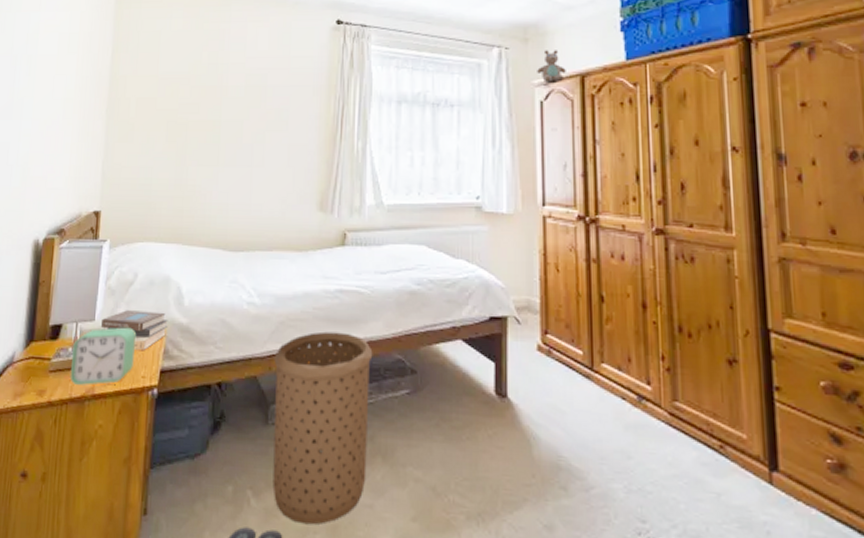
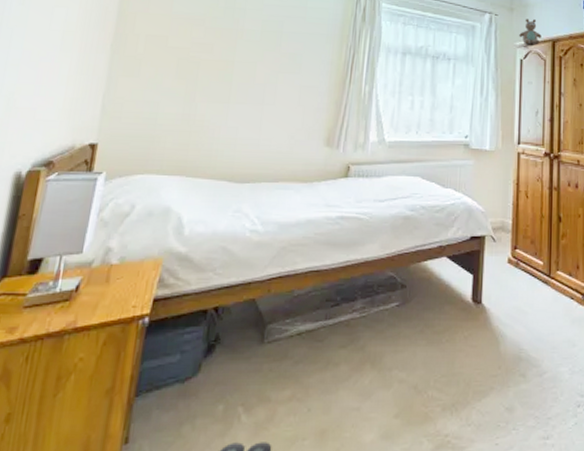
alarm clock: present [69,327,135,385] -> none [48,258,128,319]
books: present [101,310,168,351] -> none [90,241,166,281]
laundry basket: present [272,331,373,525] -> none [264,254,368,433]

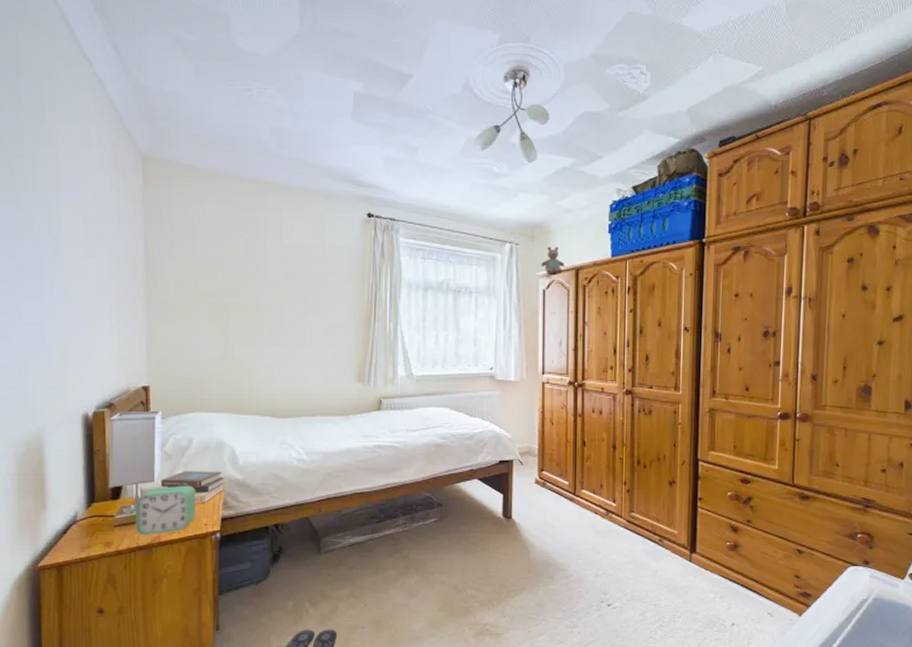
alarm clock: none [48,258,128,319] -> present [135,485,196,535]
books: none [90,241,166,281] -> present [161,471,225,504]

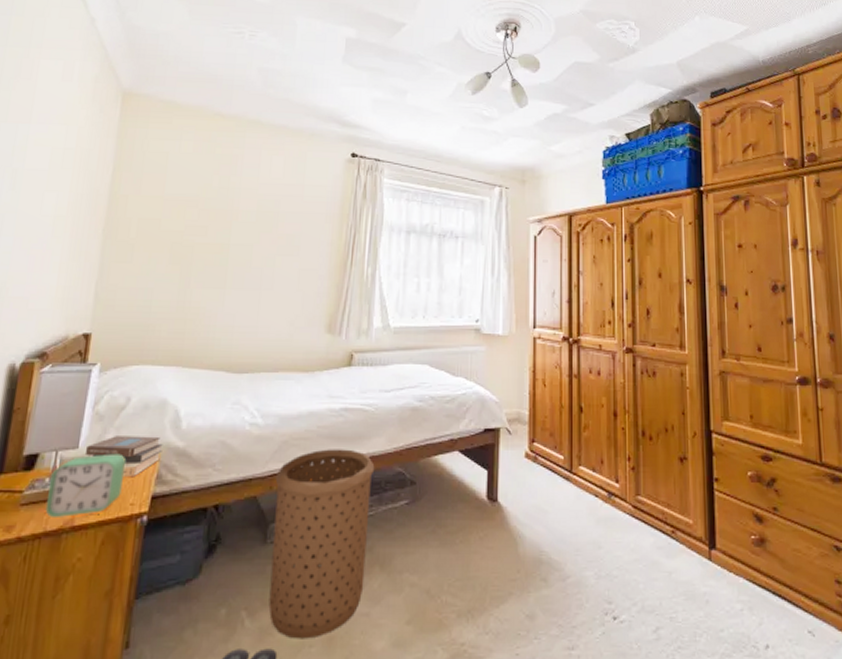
laundry basket: none [323,479,407,622] -> present [268,449,375,639]
teddy bear: present [541,247,564,276] -> none [532,191,557,221]

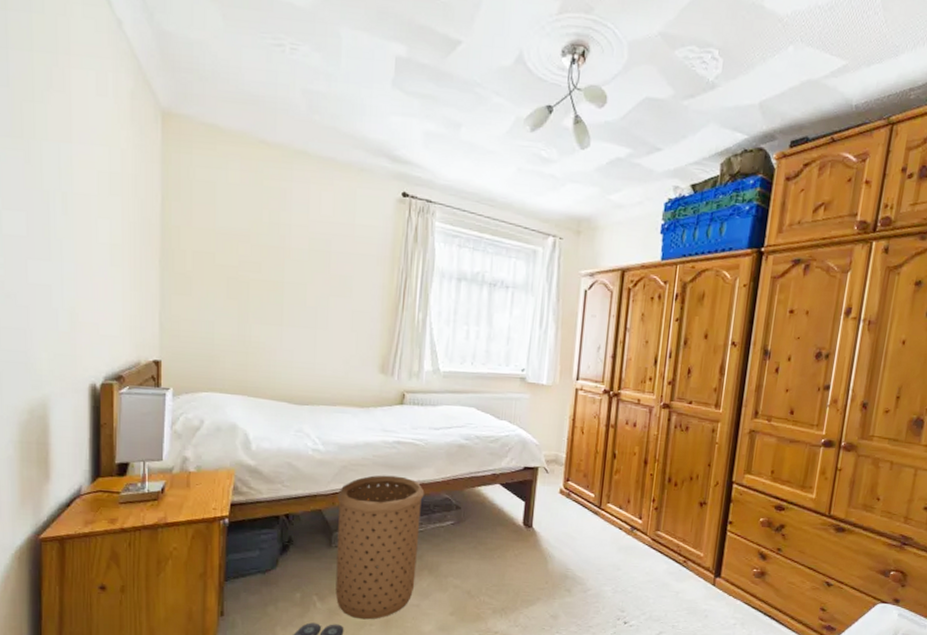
alarm clock: present [45,453,125,517] -> none [141,467,204,515]
books: present [86,436,163,478] -> none [170,452,236,487]

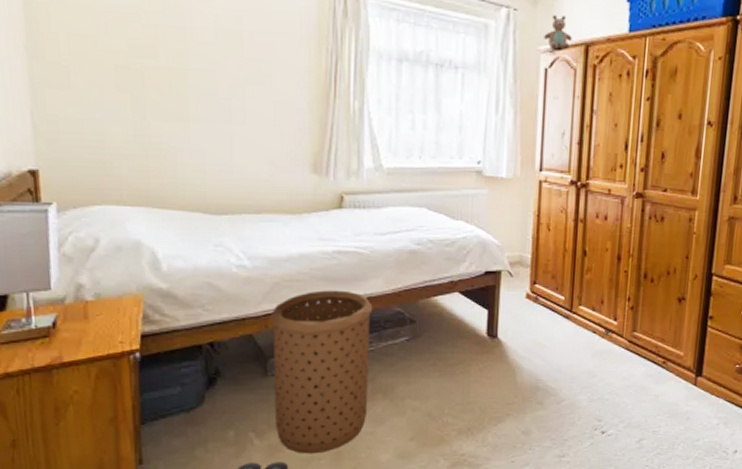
teddy bear: none [585,244,610,276] -> present [544,15,572,52]

